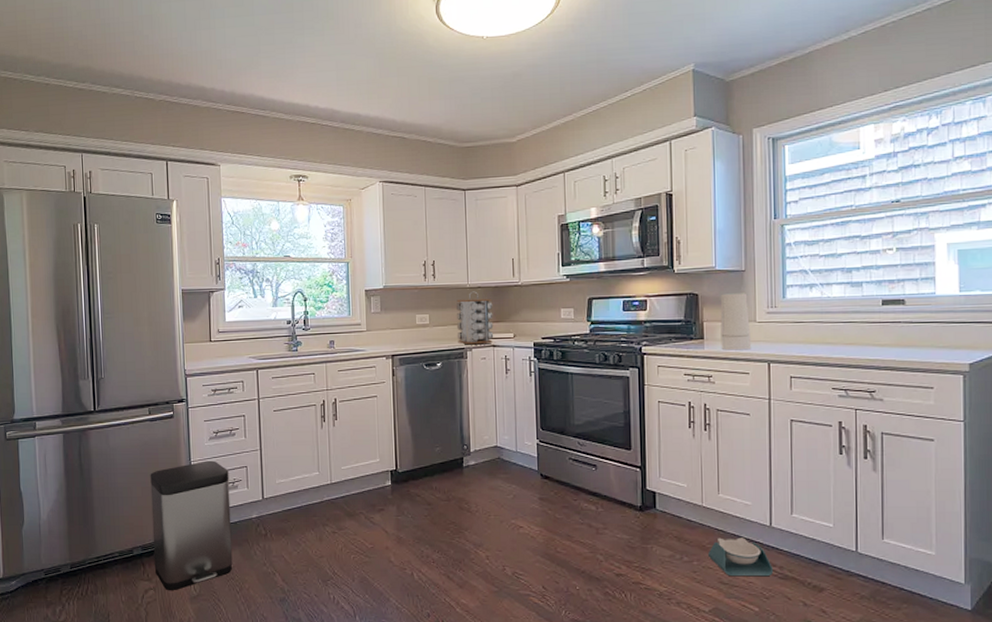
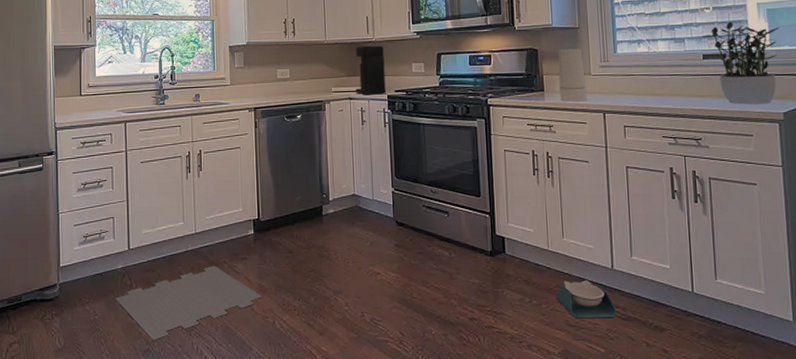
pedal bin: present [150,460,233,590] -> none [18,212,98,343]
floor mat: none [250,516,401,590] -> present [115,265,263,340]
spice rack: present [455,291,494,345] -> none [314,47,350,98]
coffee maker: none [499,289,532,343] -> present [355,45,386,95]
potted plant: none [883,263,971,355] -> present [702,21,779,105]

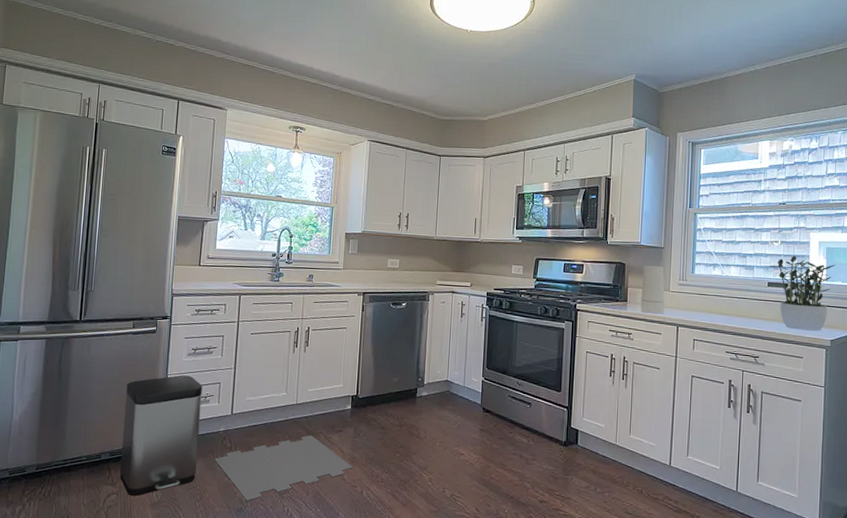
pedal bin: none [18,212,98,343] -> present [120,375,203,496]
coffee maker: present [355,45,386,95] -> none [458,244,488,291]
pet bowl: present [555,280,617,319] -> none [617,473,670,509]

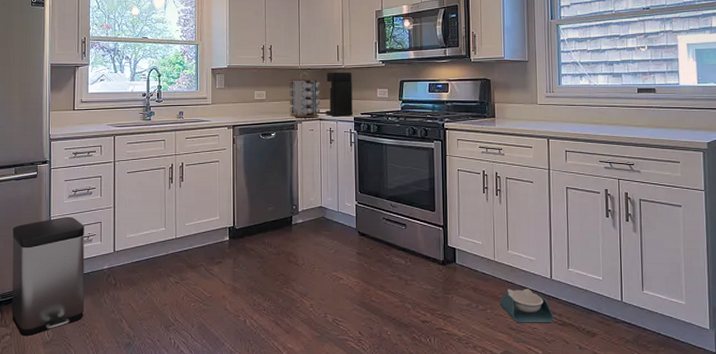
floor mat: present [214,435,354,501] -> none [101,268,236,335]
spice rack: none [421,243,455,290] -> present [288,72,321,118]
coffee maker: none [458,244,488,291] -> present [325,72,353,117]
pet bowl: none [617,473,670,509] -> present [499,289,554,323]
canister: present [640,265,665,314] -> none [508,80,534,128]
potted plant: present [769,255,835,331] -> none [638,59,706,134]

